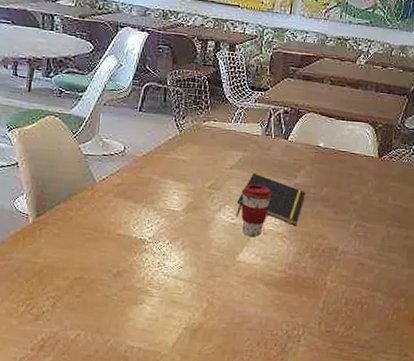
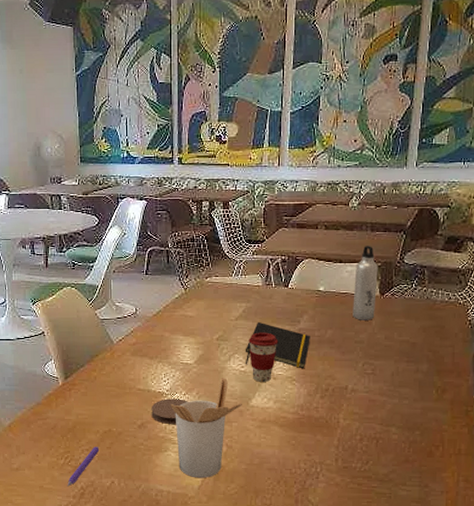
pen: none [25,294,67,338] -> present [67,447,100,487]
coaster: none [129,246,172,275] -> present [151,398,189,424]
utensil holder: none [151,229,228,336] -> present [170,378,242,479]
water bottle: none [349,106,379,182] -> present [352,246,378,320]

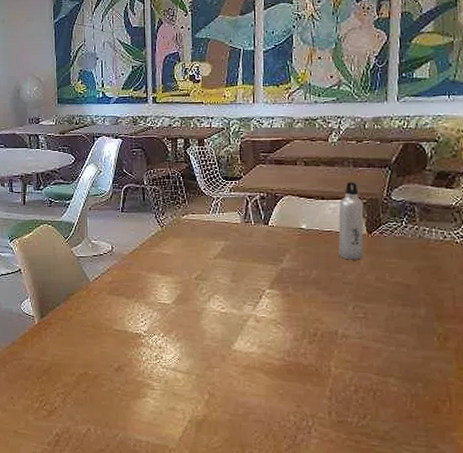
pen: present [67,447,100,487] -> none [42,390,75,433]
coaster: present [151,398,189,424] -> none [128,340,167,368]
utensil holder: present [170,378,242,479] -> none [148,320,224,429]
notepad: present [245,321,310,369] -> none [225,260,294,312]
coffee cup: present [248,332,279,382] -> none [228,271,260,325]

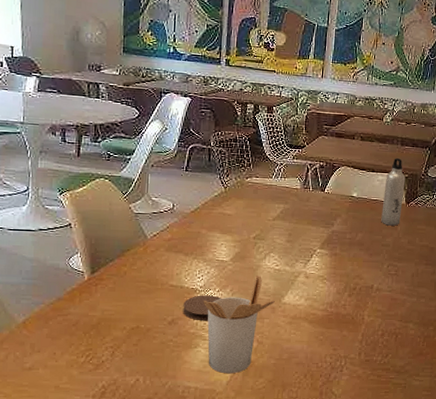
coaster: none [128,340,167,368] -> present [183,295,222,320]
utensil holder: none [148,320,224,429] -> present [203,276,275,374]

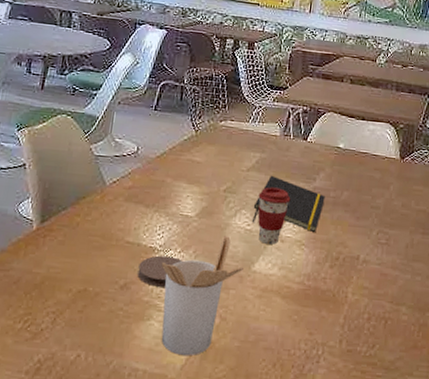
notepad: none [280,222,342,269] -> present [253,175,325,233]
coffee cup: none [284,233,313,280] -> present [258,187,291,245]
water bottle: present [381,158,406,226] -> none [371,105,401,185]

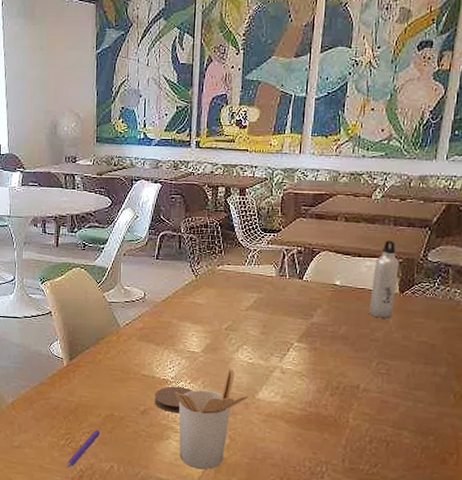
pen: none [20,309,69,359] -> present [66,430,101,468]
notepad: present [253,175,325,233] -> none [254,313,323,365]
coffee cup: present [258,187,291,245] -> none [258,324,290,376]
water bottle: none [371,105,401,185] -> present [369,240,400,318]

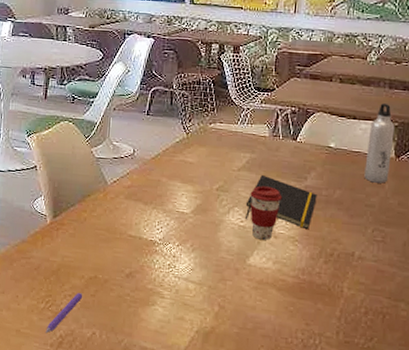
coaster: present [154,386,193,413] -> none [141,248,182,277]
utensil holder: present [174,369,248,470] -> none [161,231,239,339]
notepad: none [254,313,323,365] -> present [245,174,317,230]
coffee cup: none [258,324,290,376] -> present [250,185,283,240]

